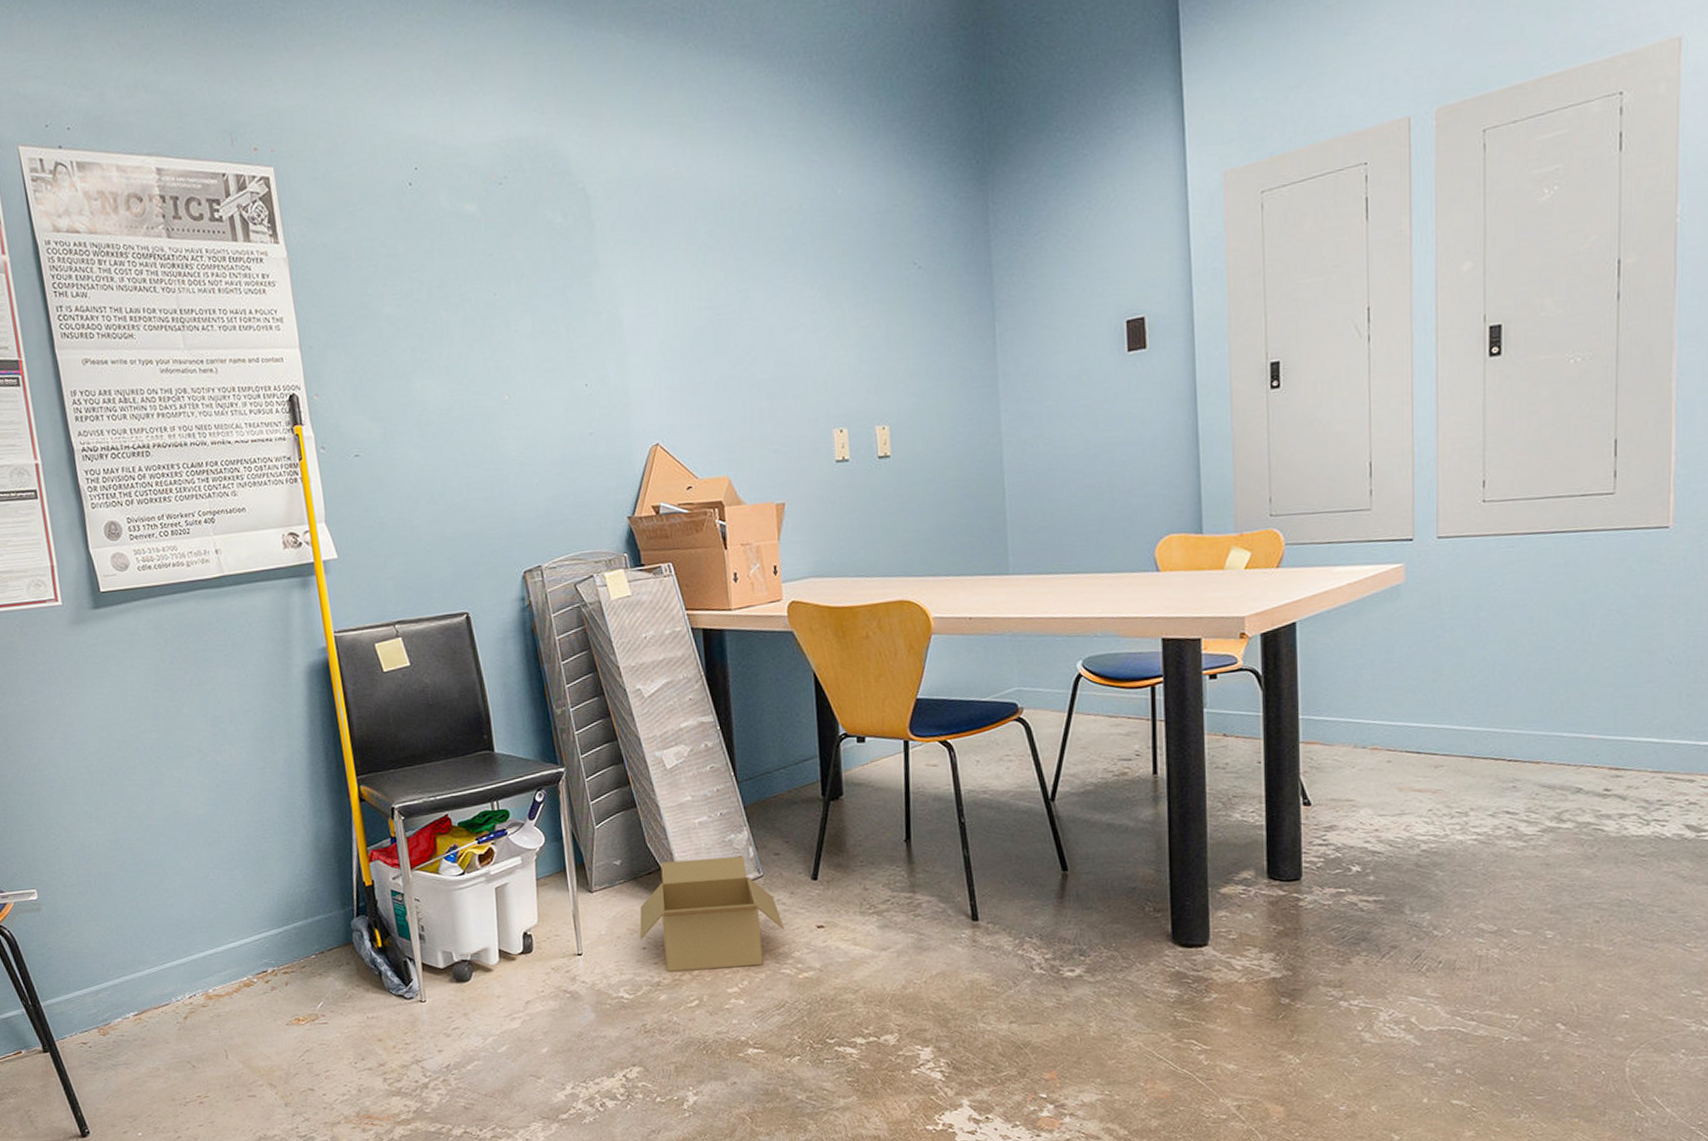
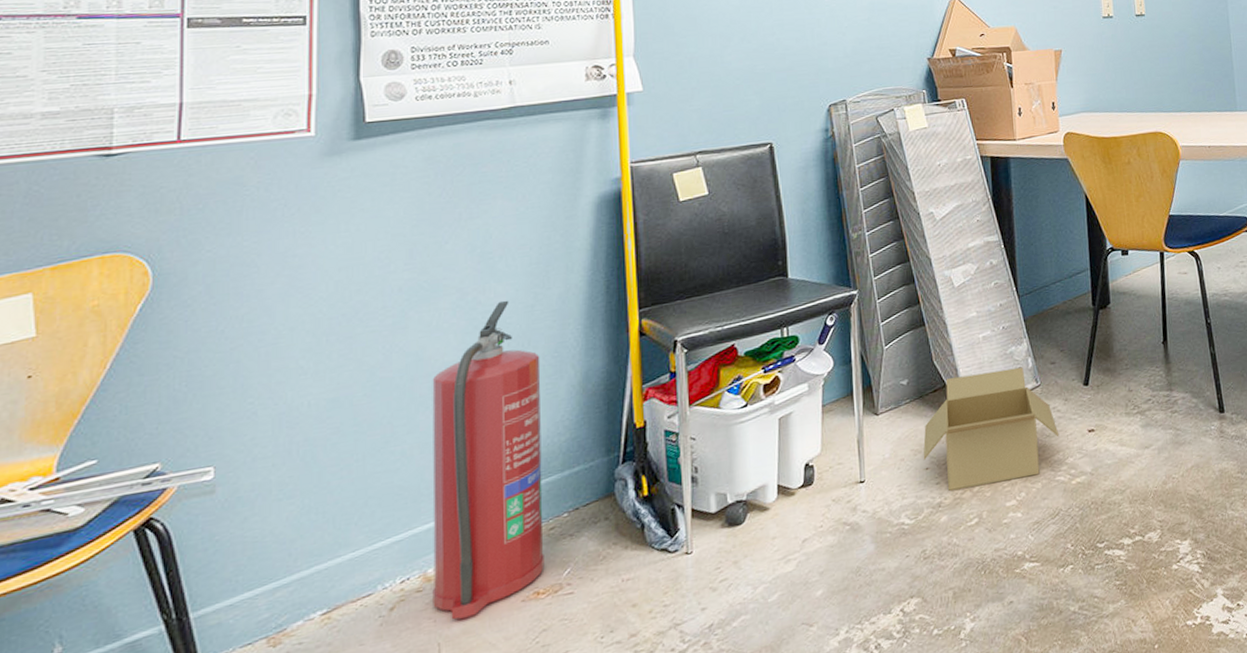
fire extinguisher: none [189,762,301,1033] -> present [432,300,545,620]

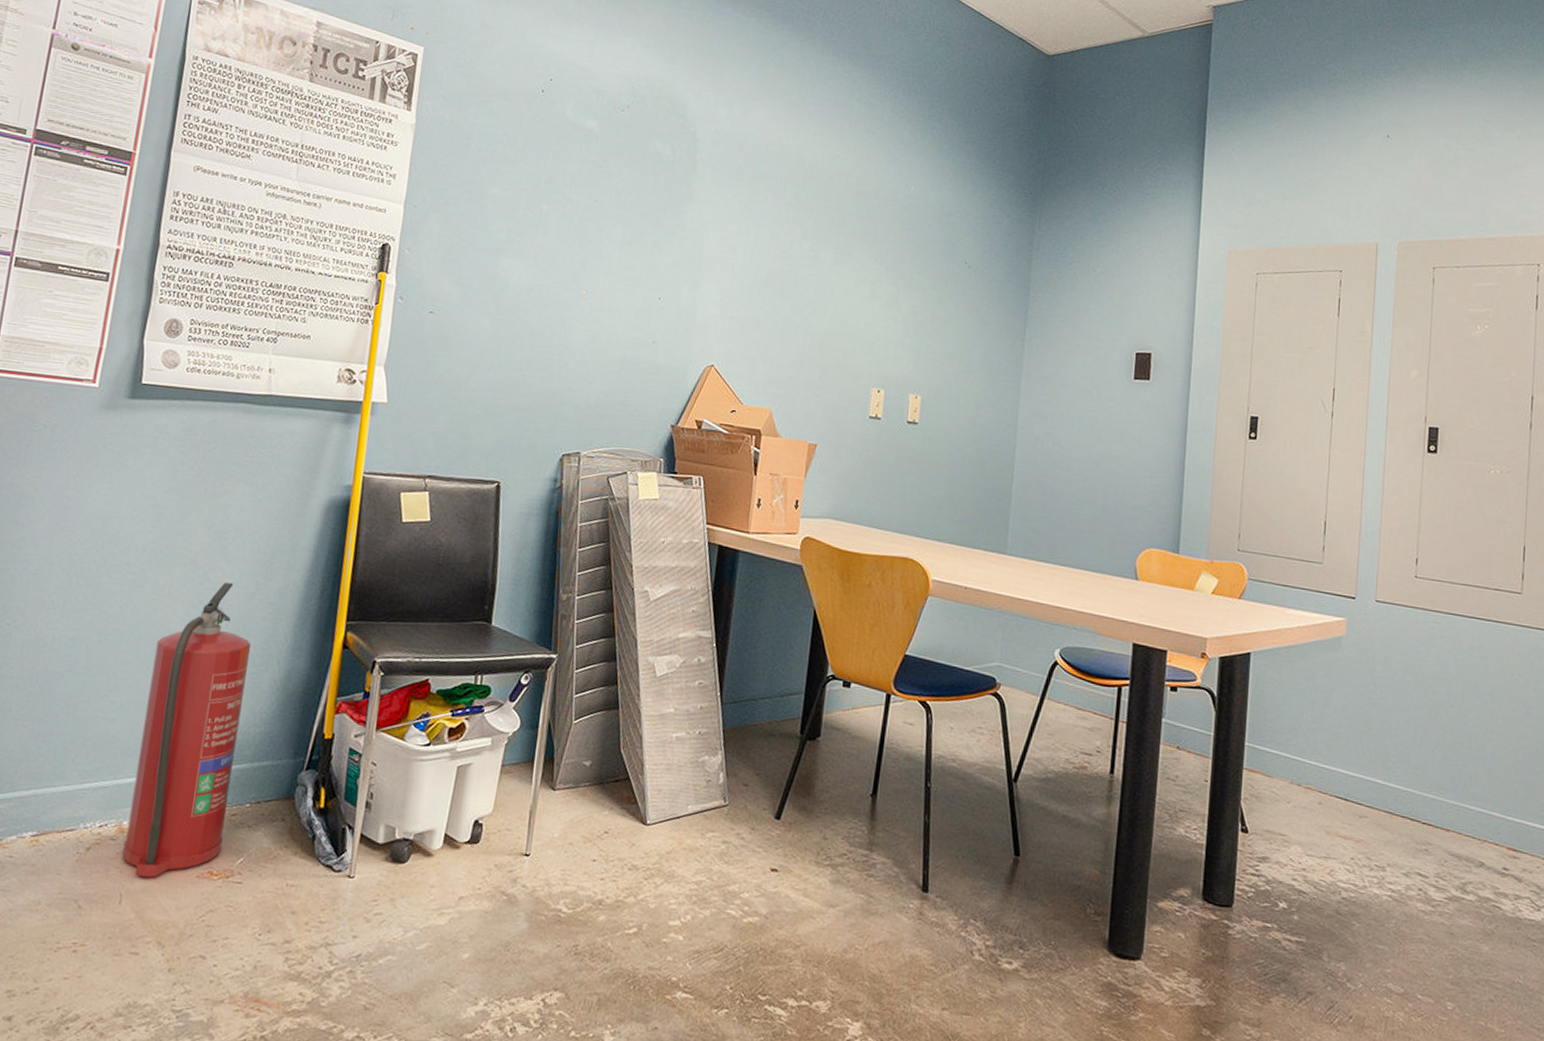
cardboard box: present [923,367,1060,491] -> none [592,771,739,901]

